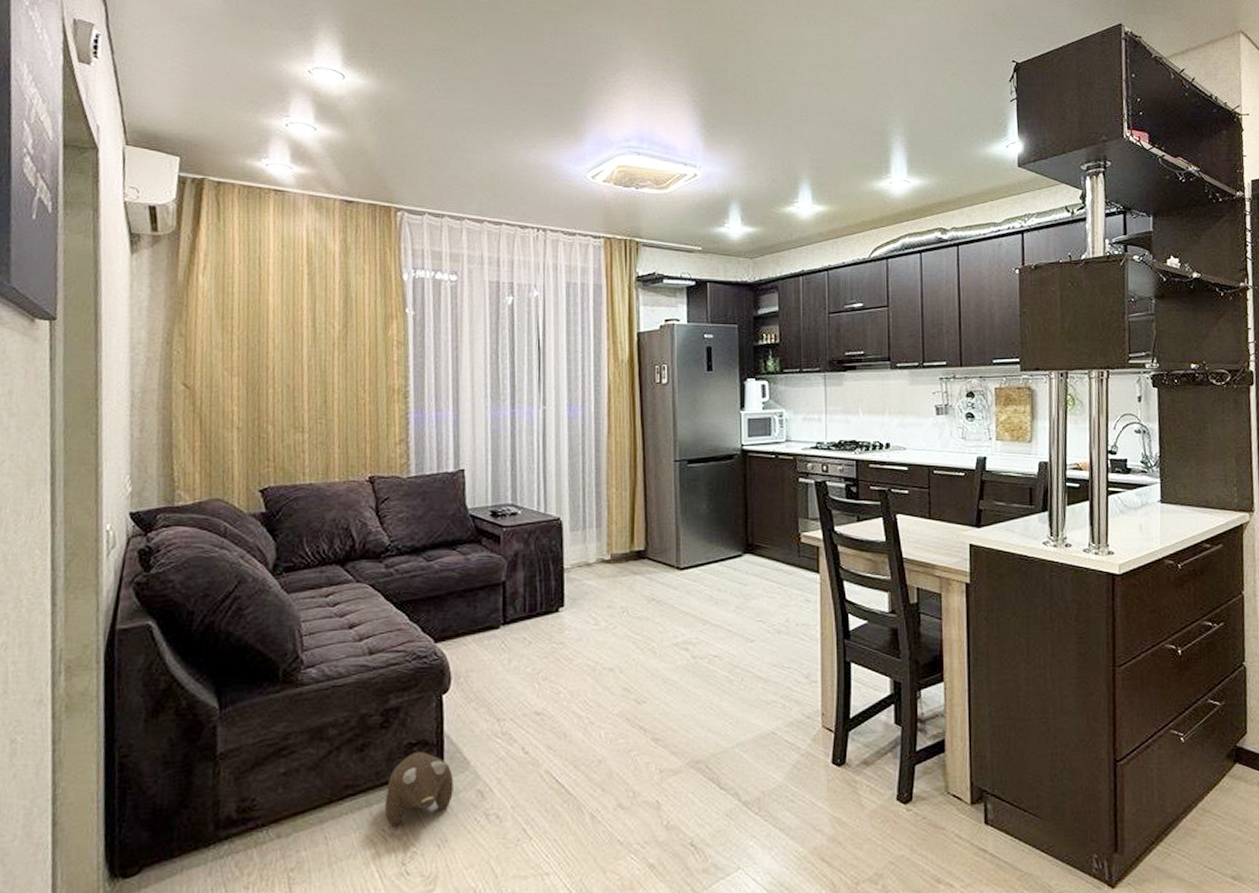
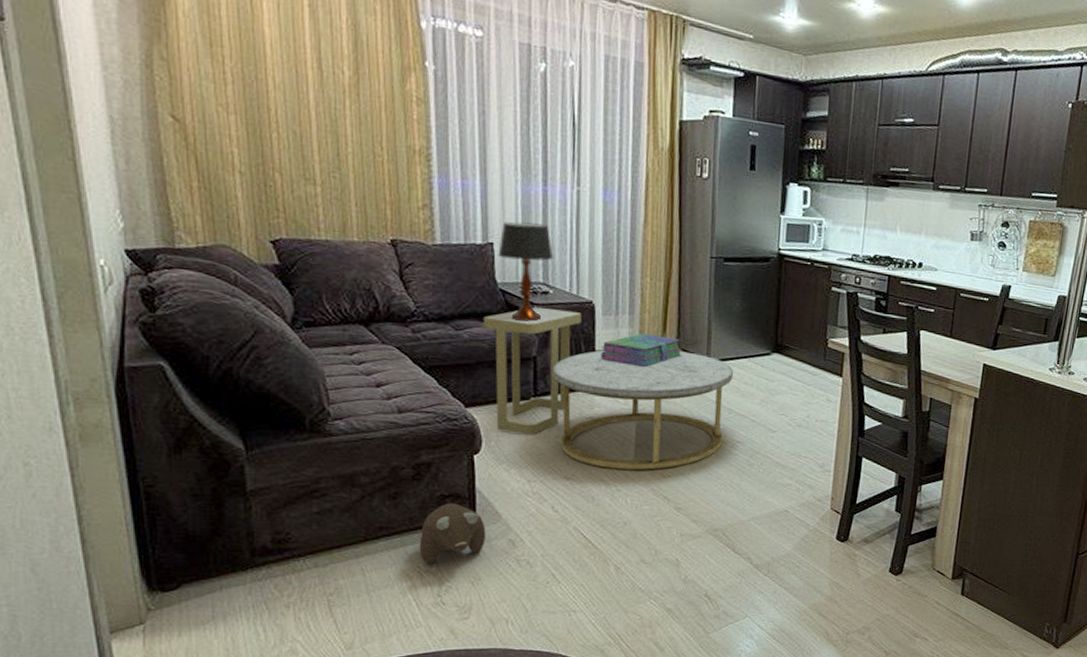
side table: none [453,529,550,668] -> present [483,306,582,435]
table lamp: none [468,446,522,545] -> present [498,221,554,322]
coffee table: none [521,561,704,698] -> present [552,350,733,470]
stack of books: none [569,546,651,583] -> present [600,333,683,368]

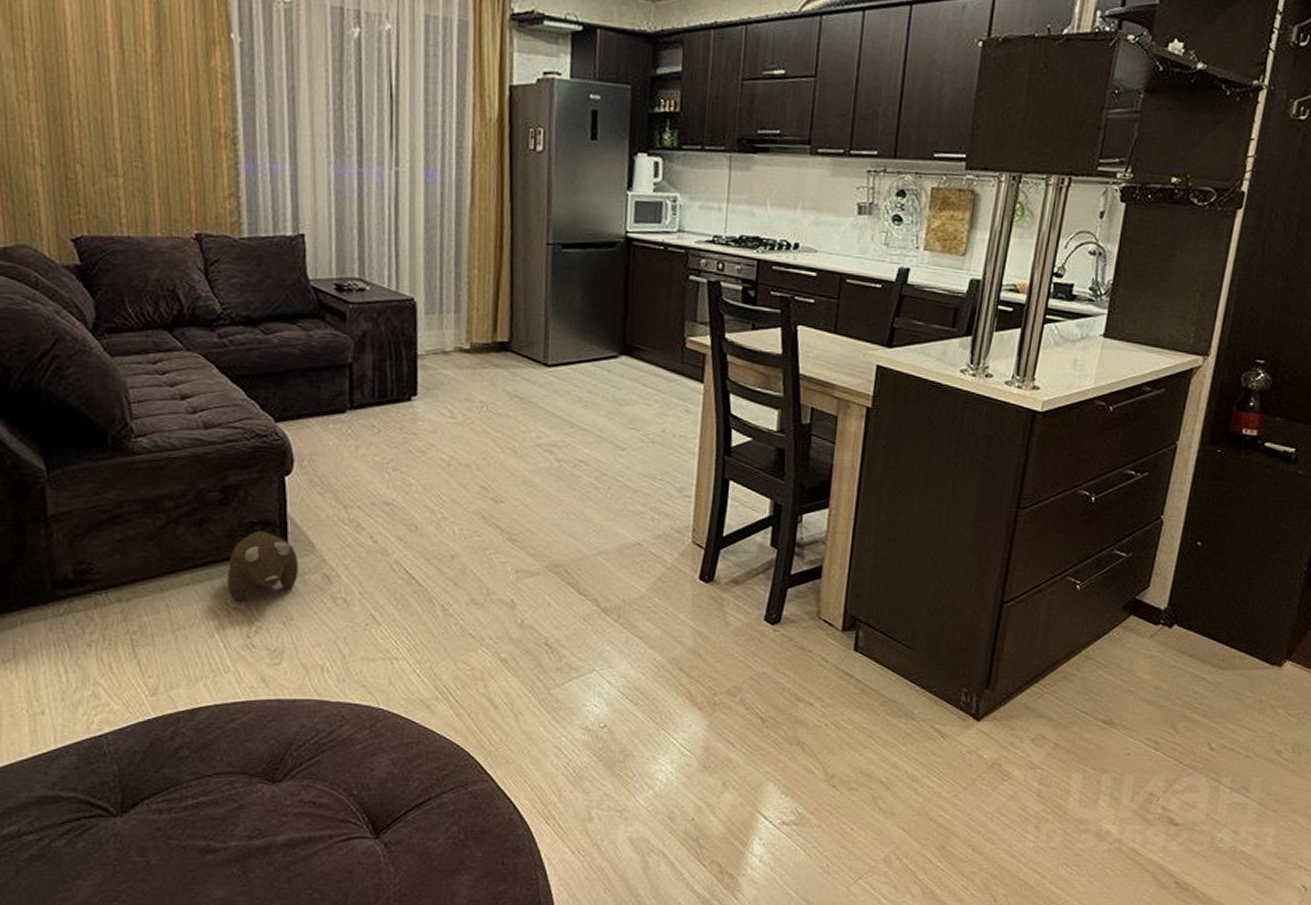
side table: present [483,306,582,435] -> none [294,306,402,454]
table lamp: present [498,221,554,322] -> none [309,209,371,323]
coffee table: present [552,350,733,470] -> none [369,354,575,494]
stack of books: present [600,333,683,368] -> none [423,334,516,375]

